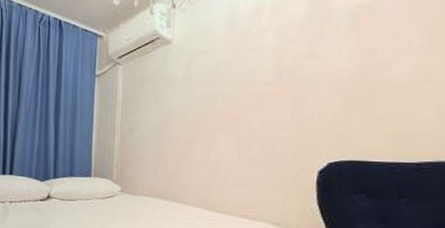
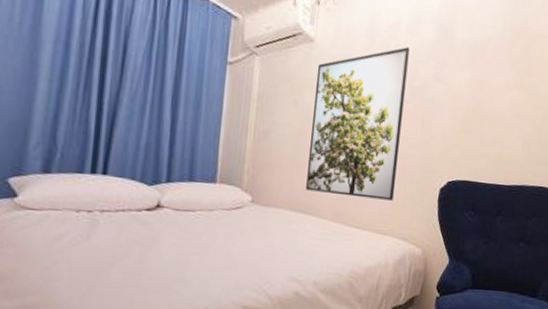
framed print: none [169,29,275,186] -> present [306,47,410,201]

